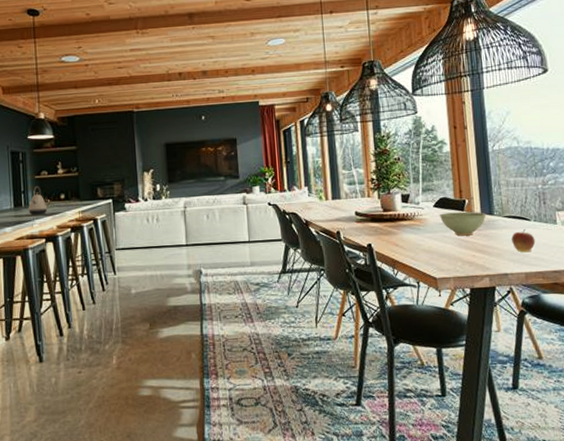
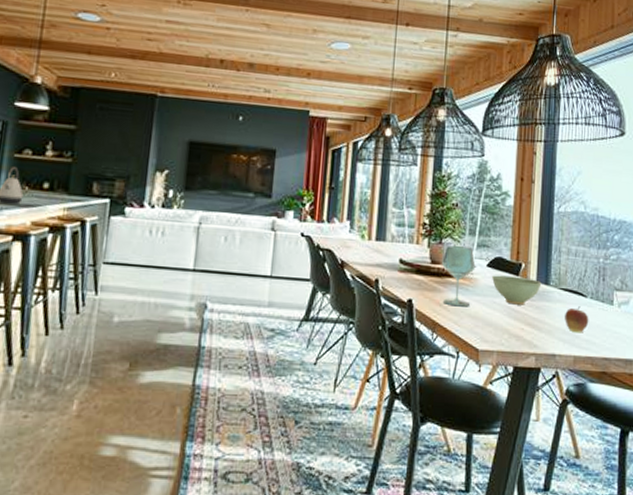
wine glass: none [393,193,424,245] -> present [442,245,476,307]

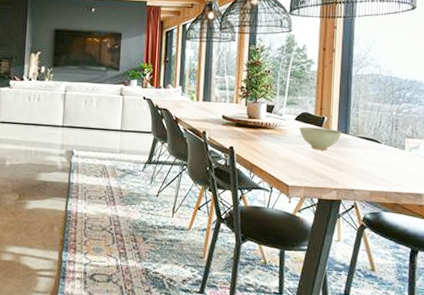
wine glass: present [442,245,476,307] -> none [257,104,285,152]
fruit: present [565,306,589,333] -> none [362,151,383,173]

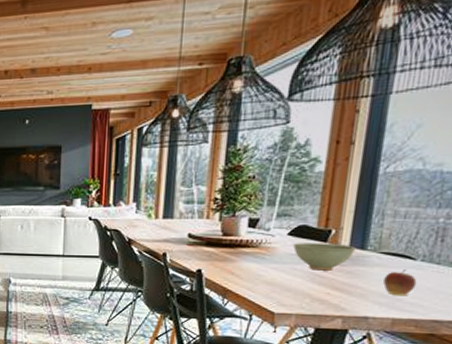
fruit: none [362,151,383,173] -> present [383,270,417,296]

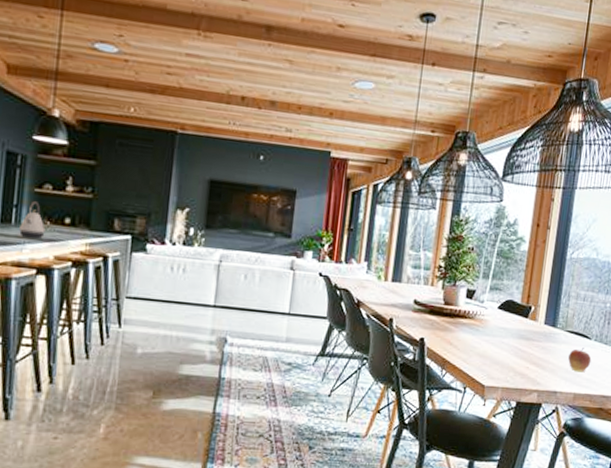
bowl: present [293,243,356,271] -> none [502,317,549,346]

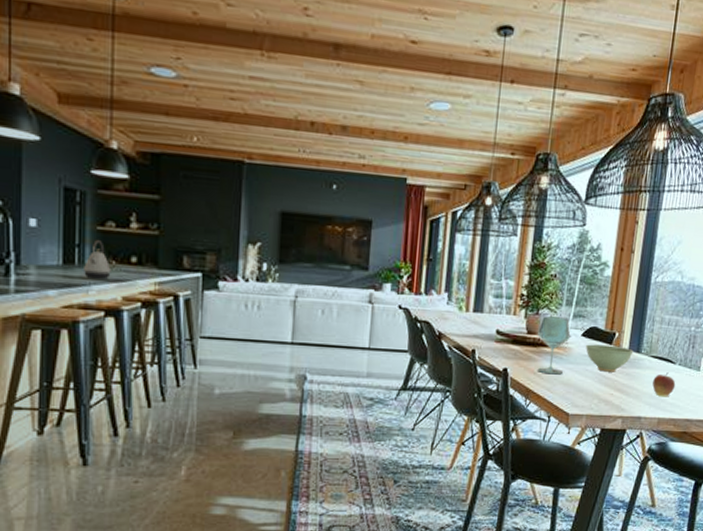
wine glass: none [454,288,487,346] -> present [538,316,571,375]
bowl: none [502,317,549,346] -> present [586,344,634,372]

